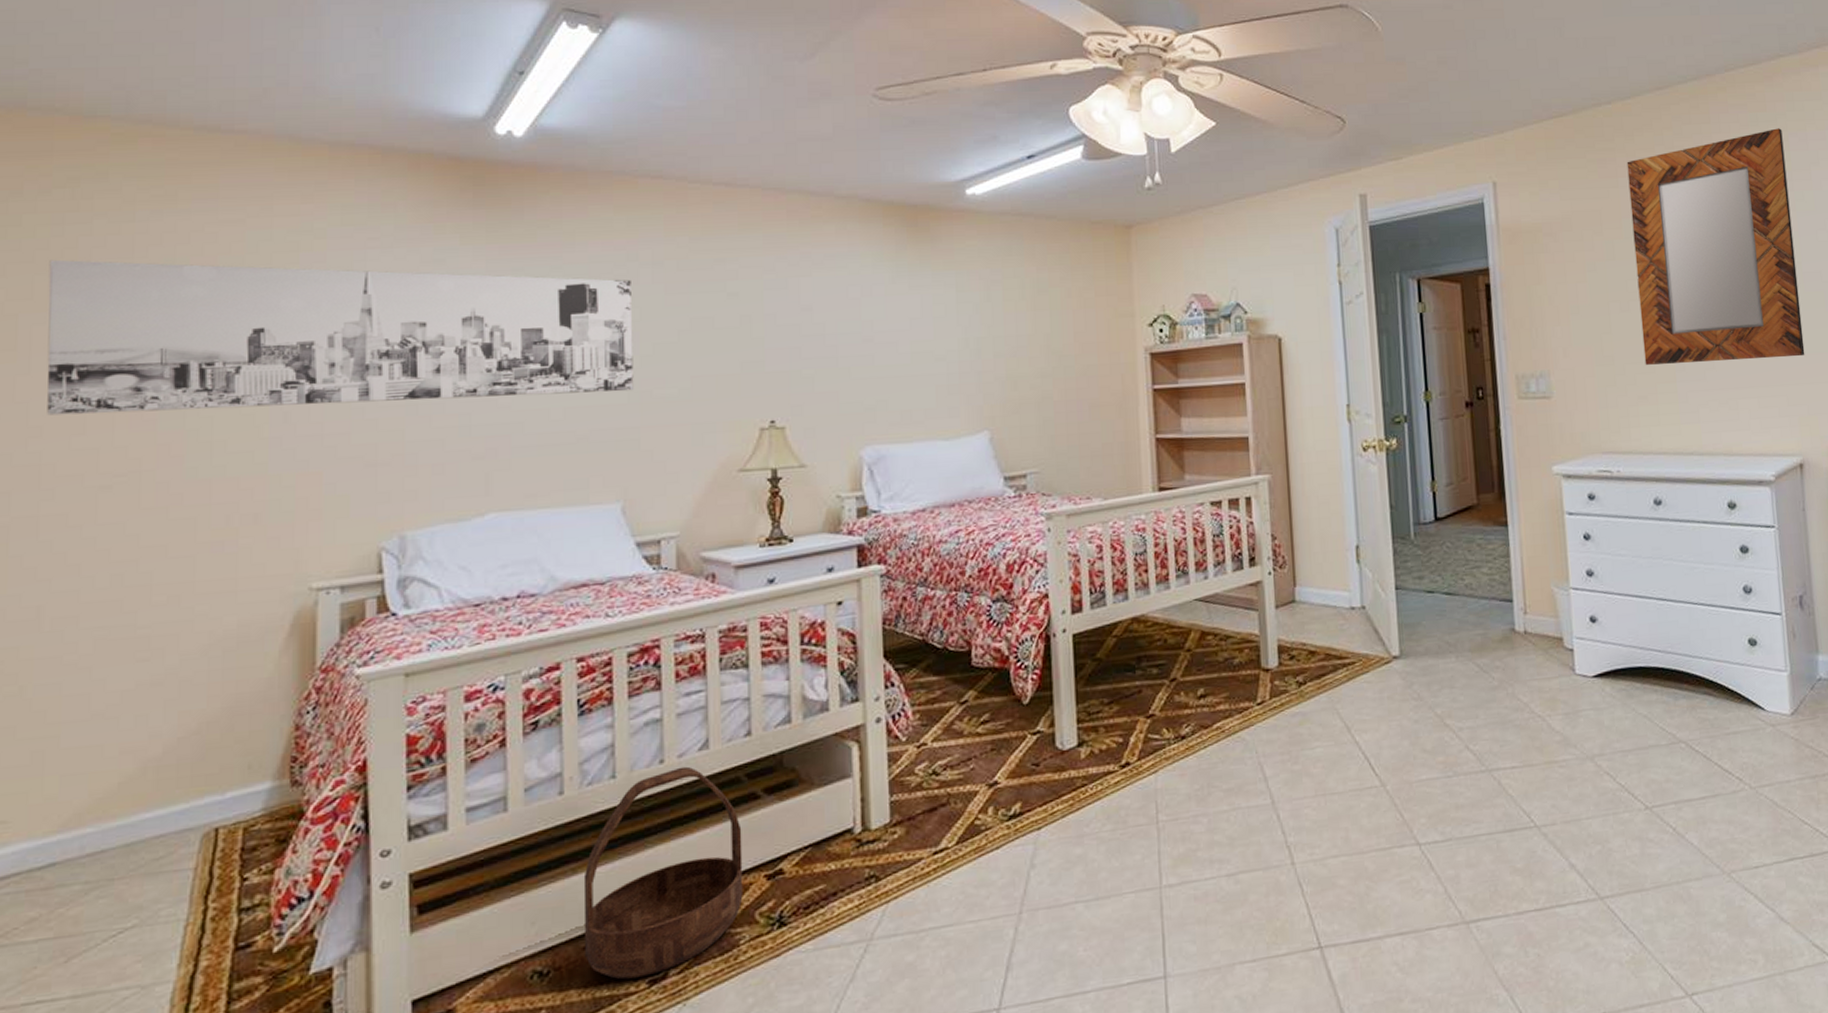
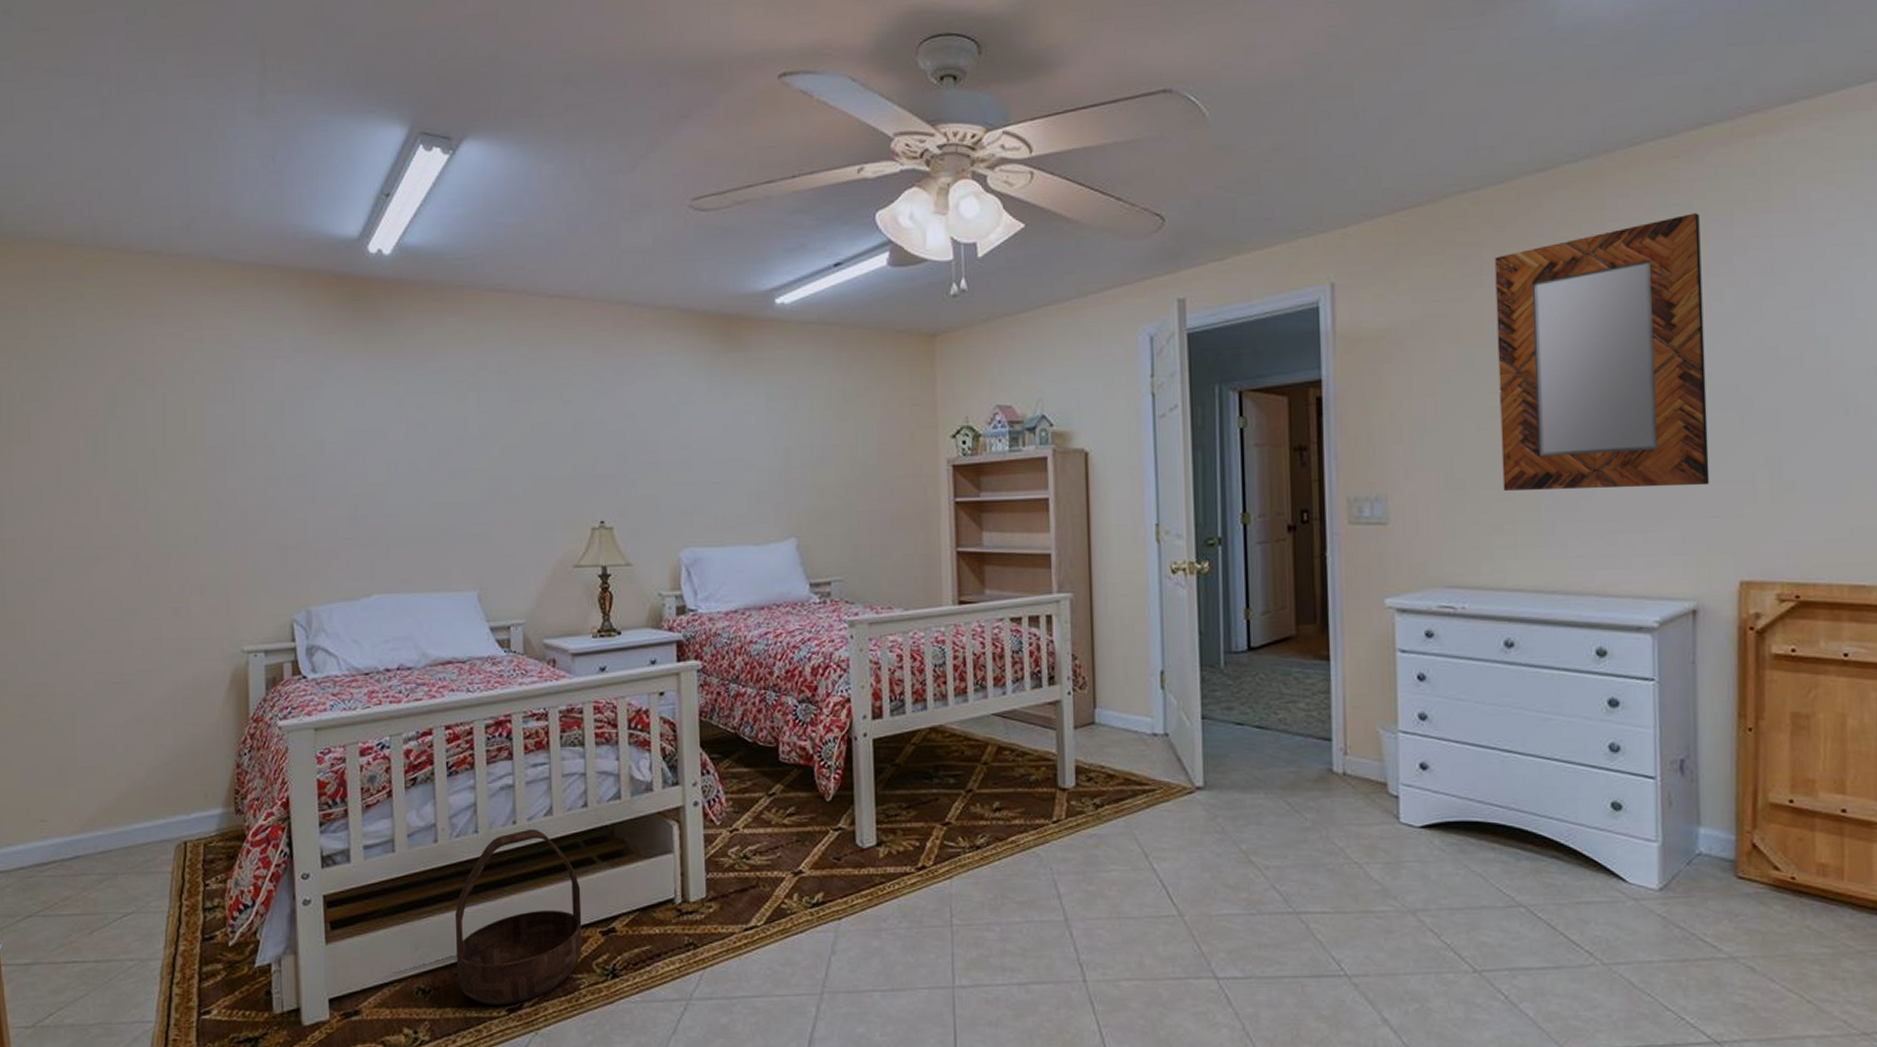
wall art: present [47,259,634,416] -> none [48,367,485,497]

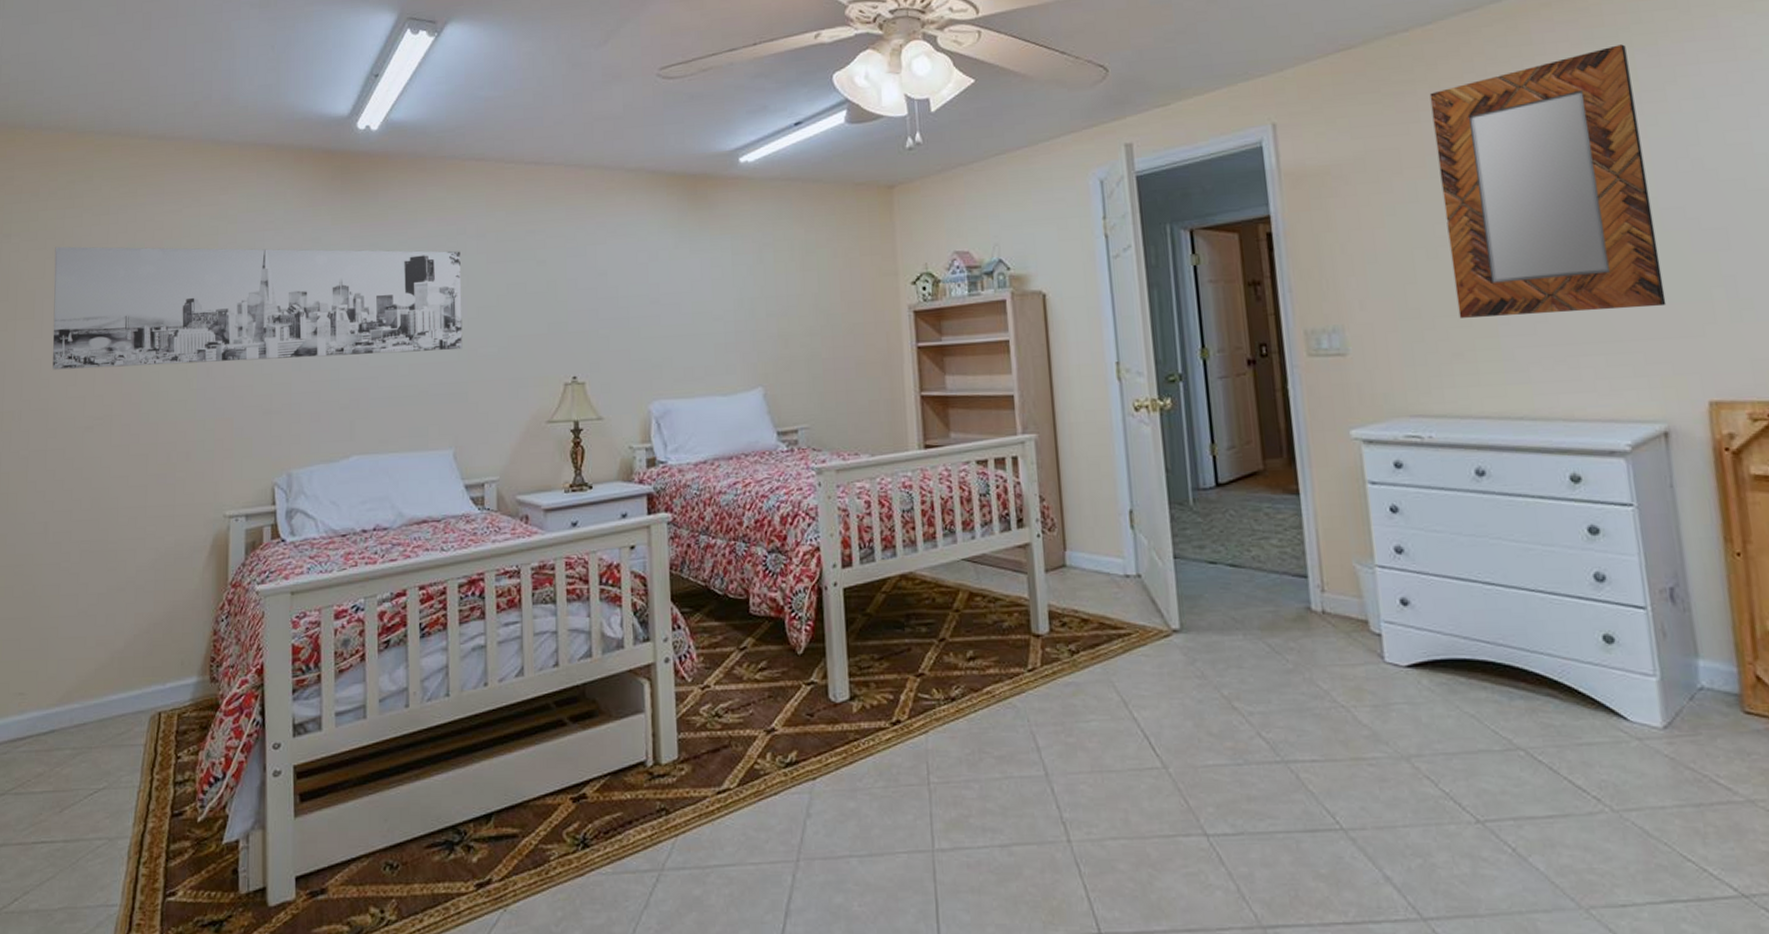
wall art: none [48,367,485,497] -> present [52,246,463,370]
basket: present [454,829,583,1005] -> none [424,690,553,880]

